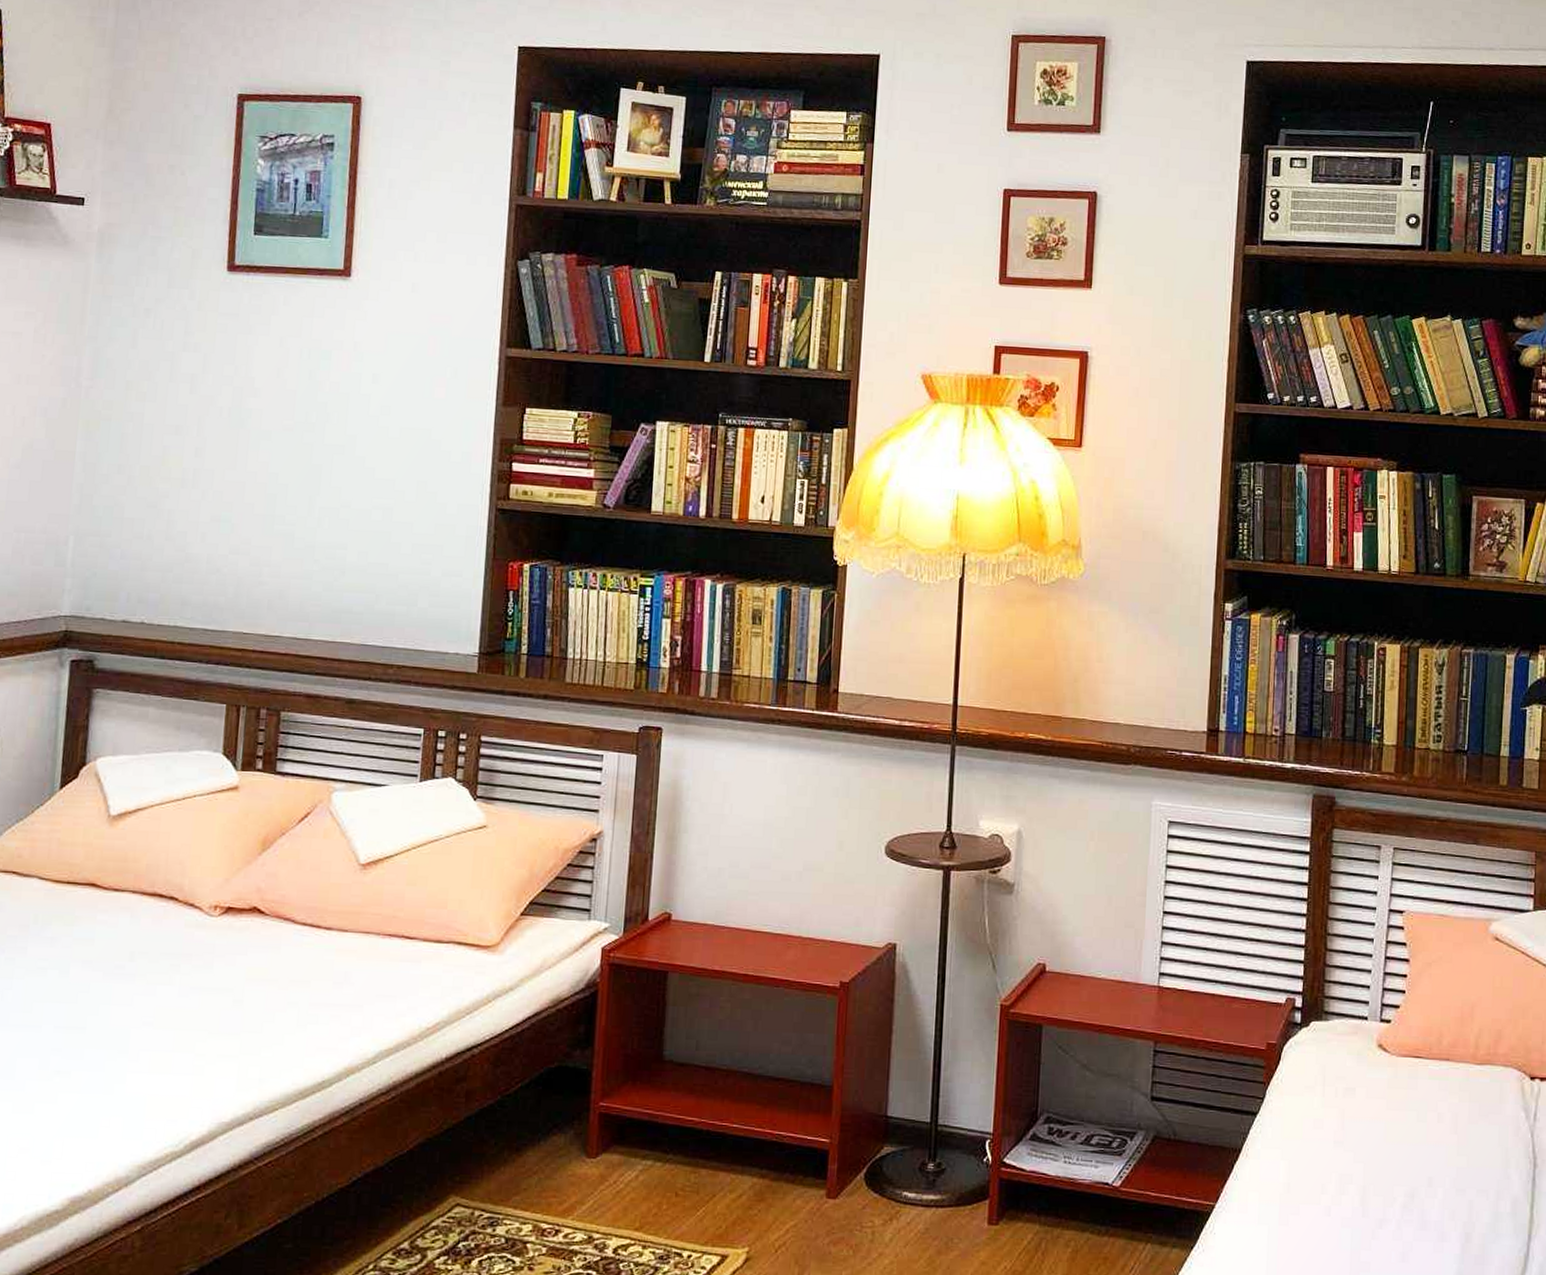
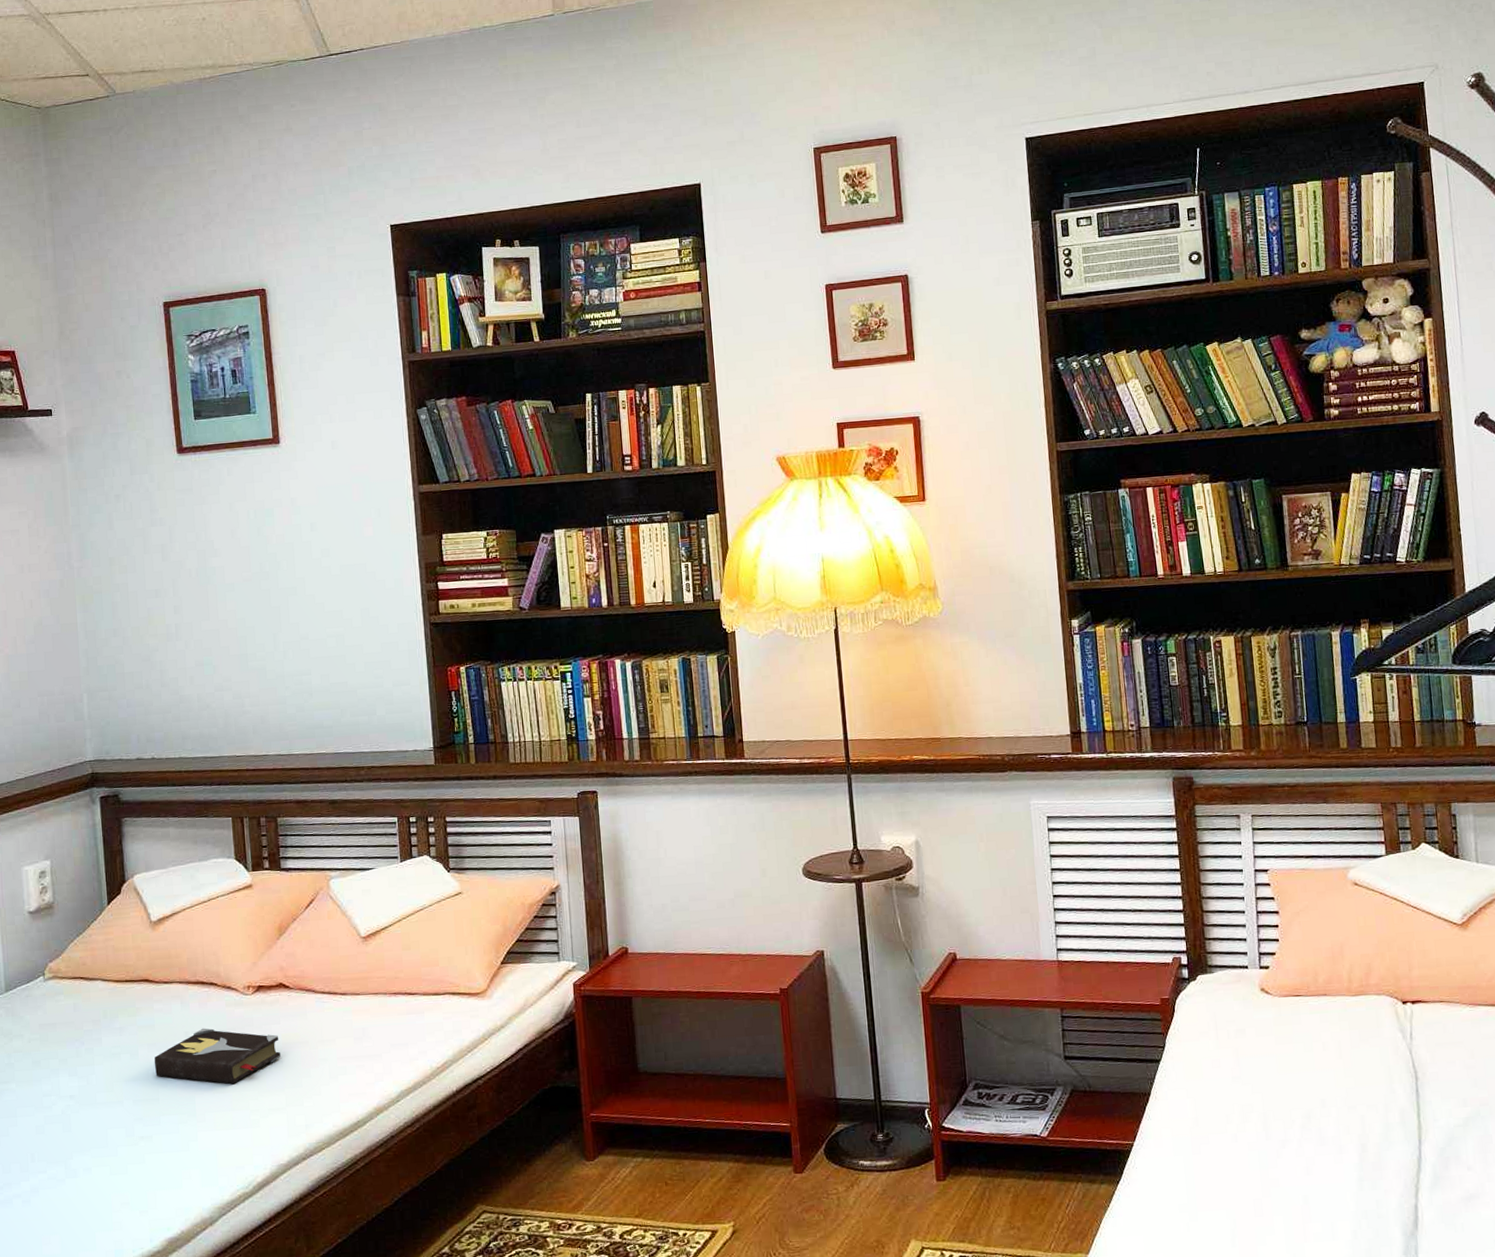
hardback book: none [86,949,242,1021] -> present [155,1028,281,1084]

